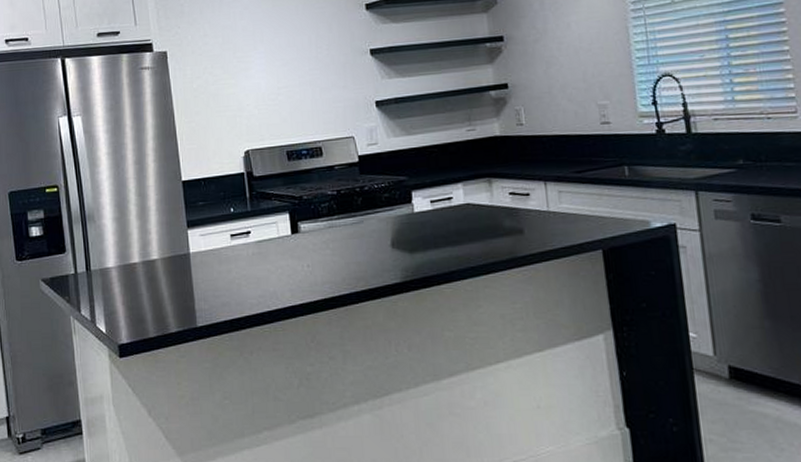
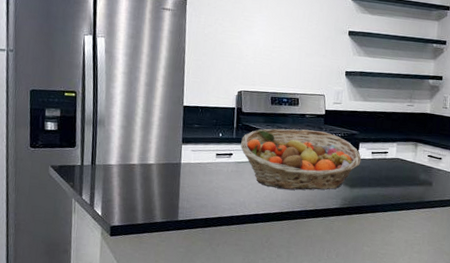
fruit basket: none [258,184,419,268] -> present [241,128,362,190]

